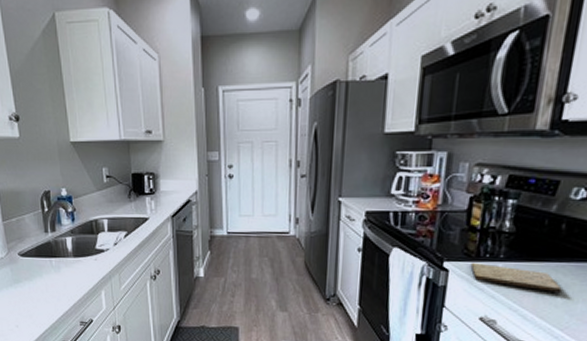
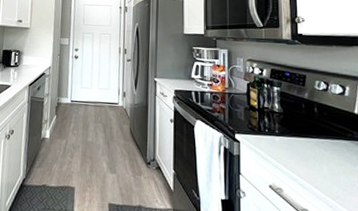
cutting board: present [470,262,562,294] -> none [255,135,326,166]

